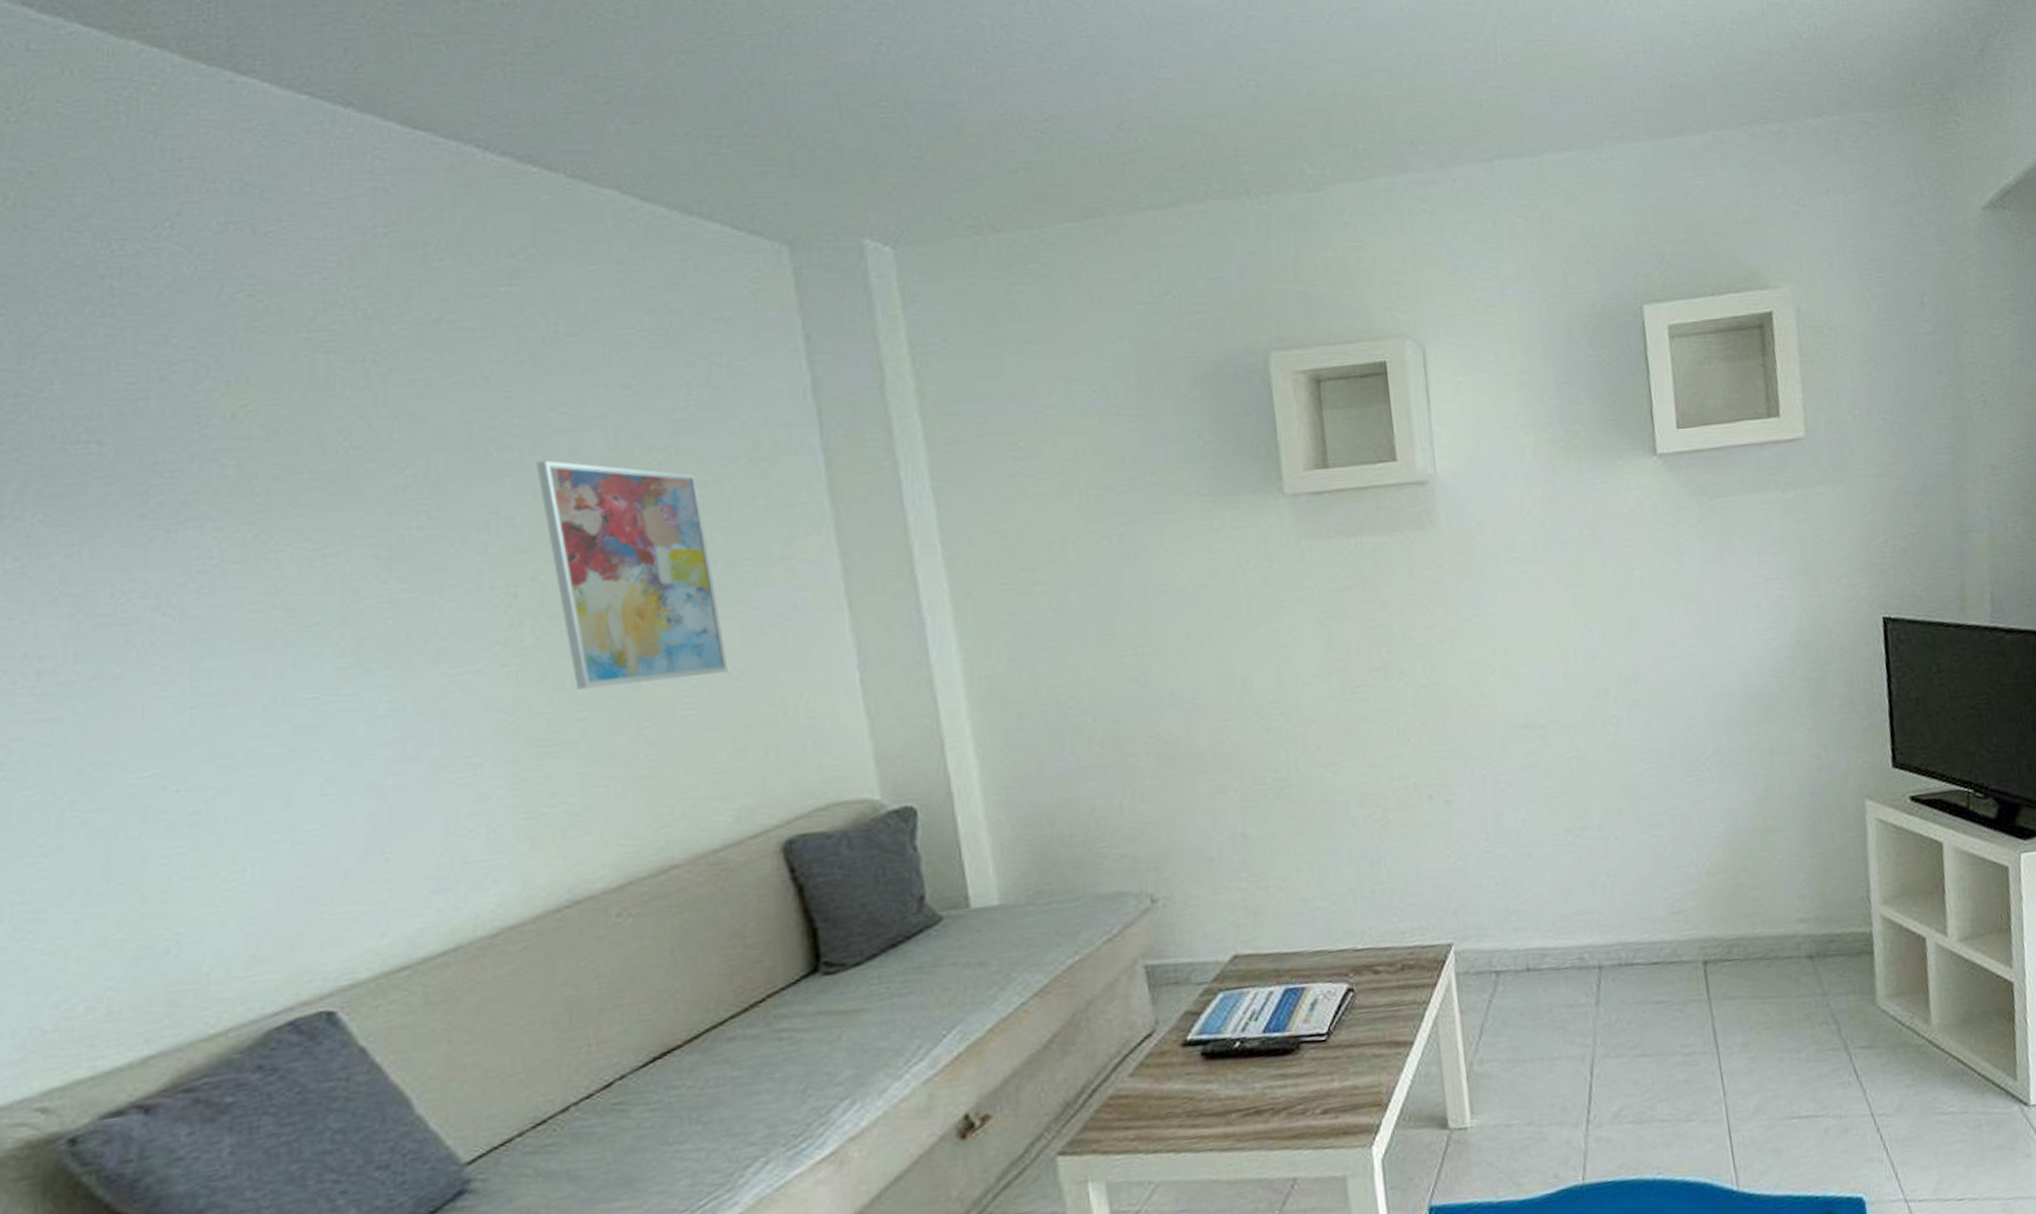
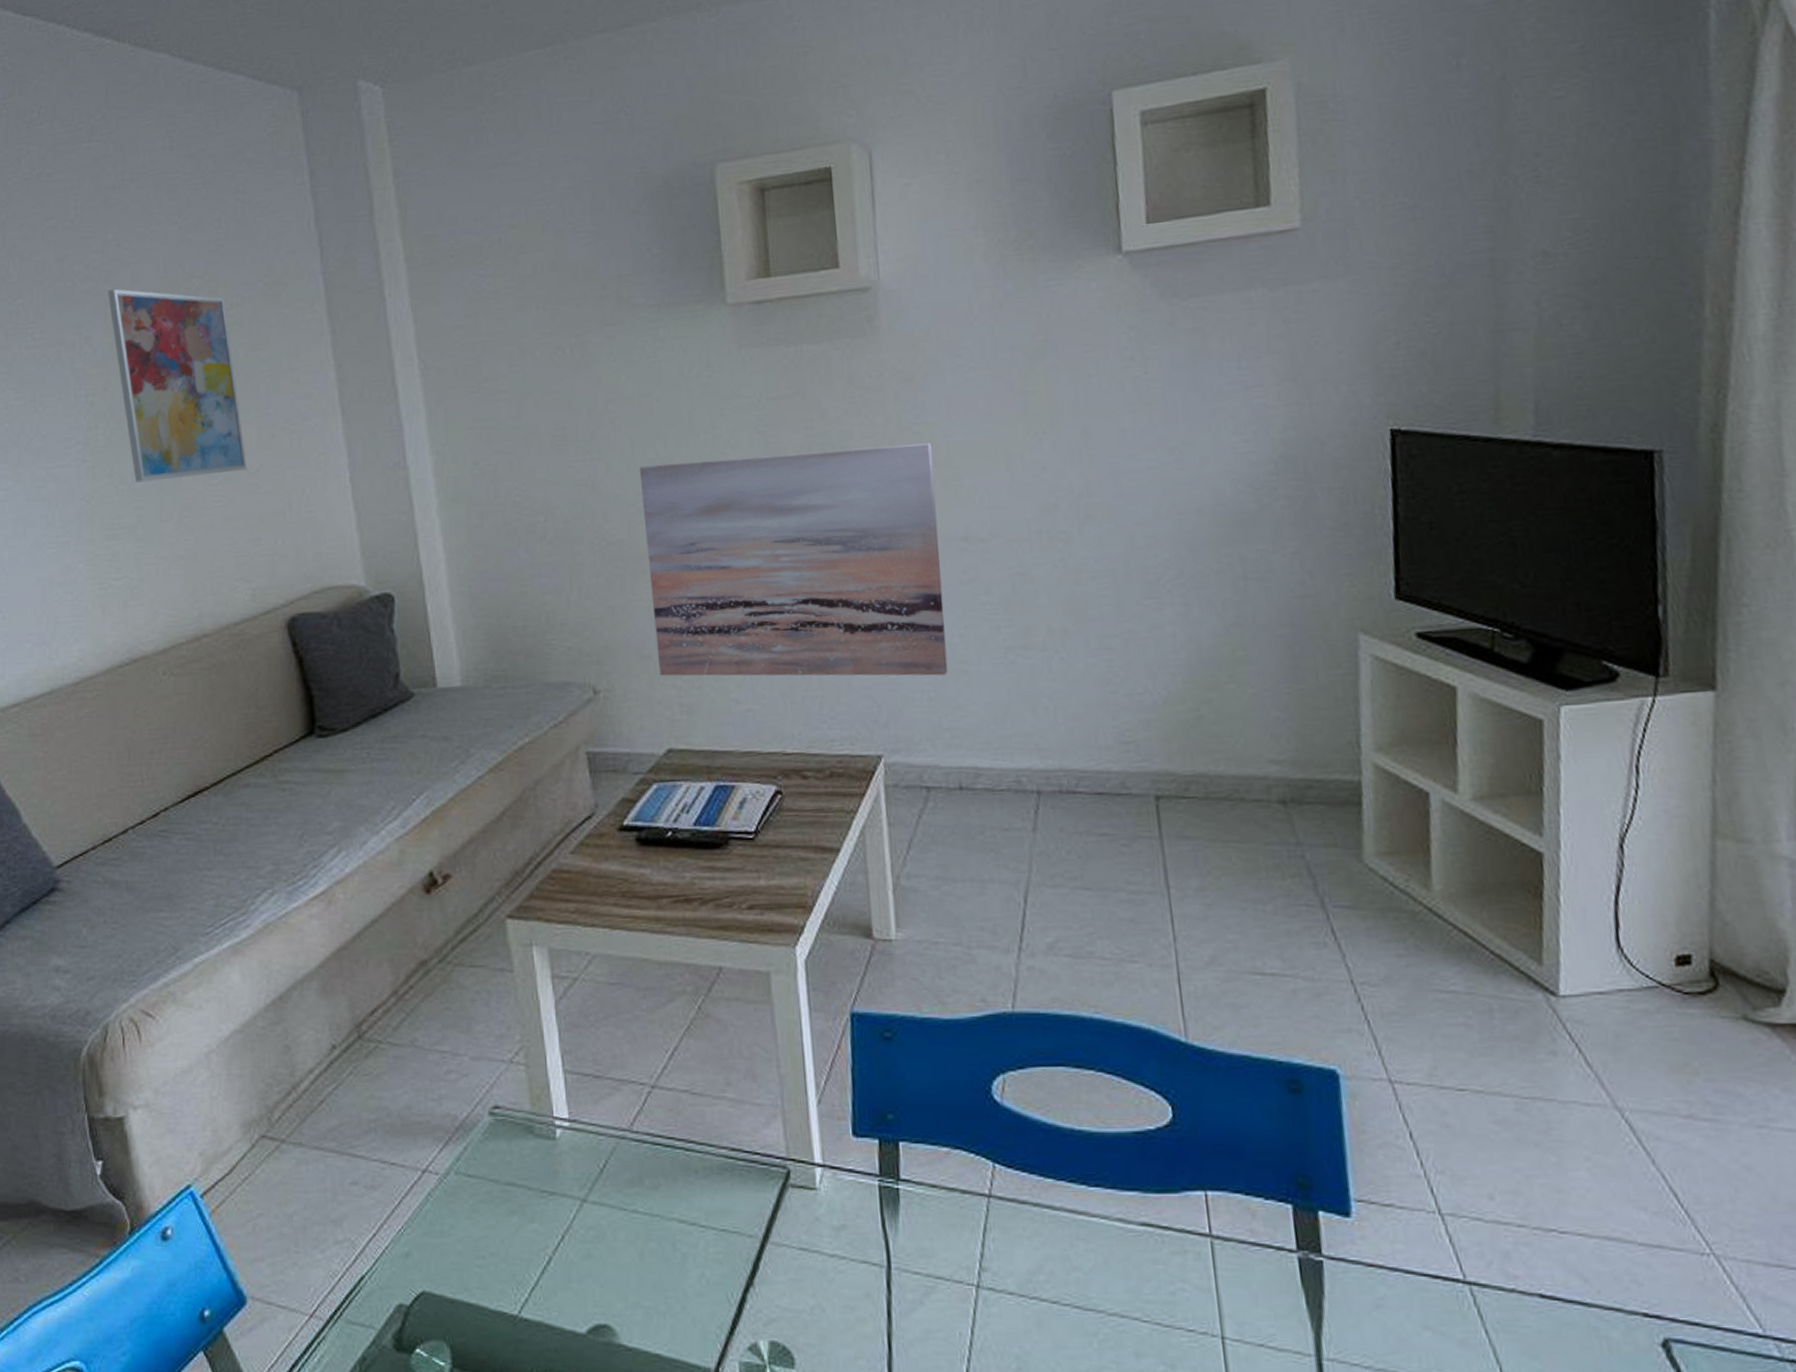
wall art: none [1196,634,1513,879] -> present [639,443,948,676]

